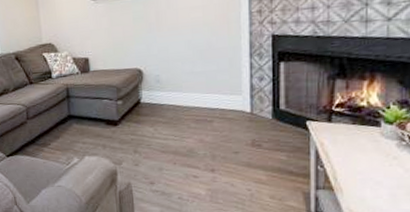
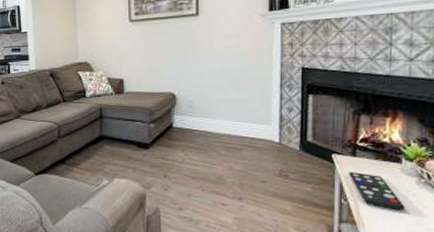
remote control: none [324,138,385,175] -> present [349,172,405,211]

